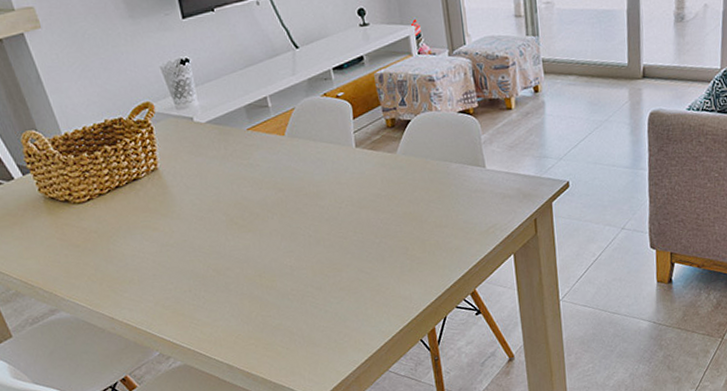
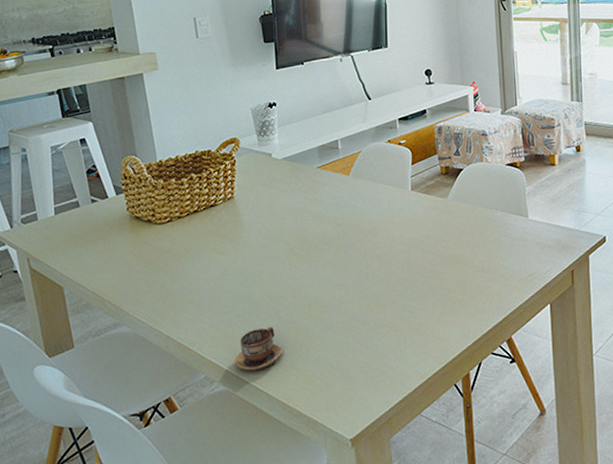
cup: none [188,300,239,345] -> present [235,327,283,371]

